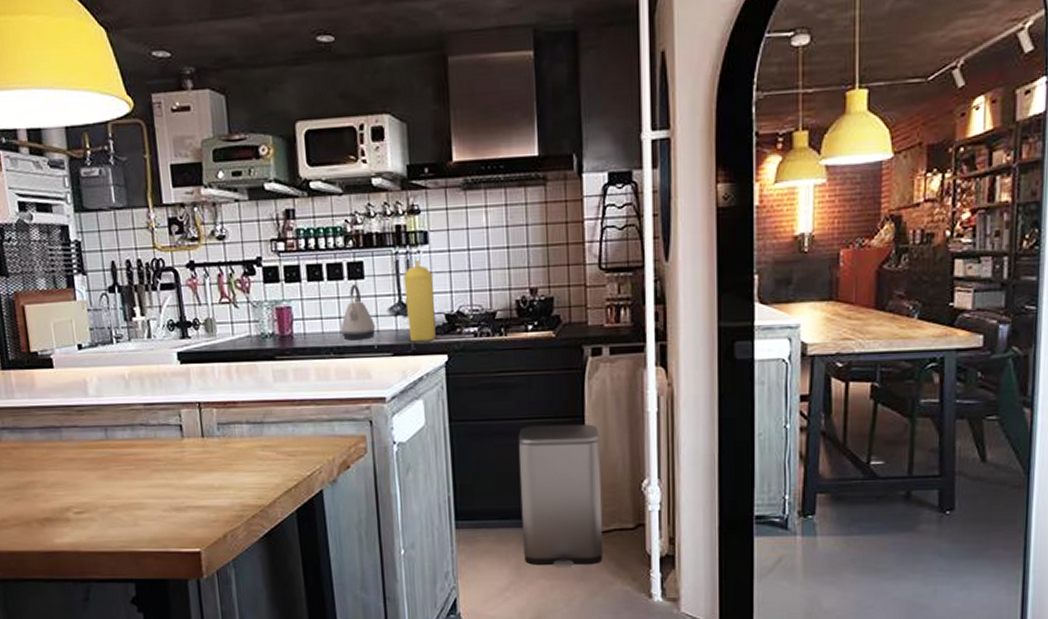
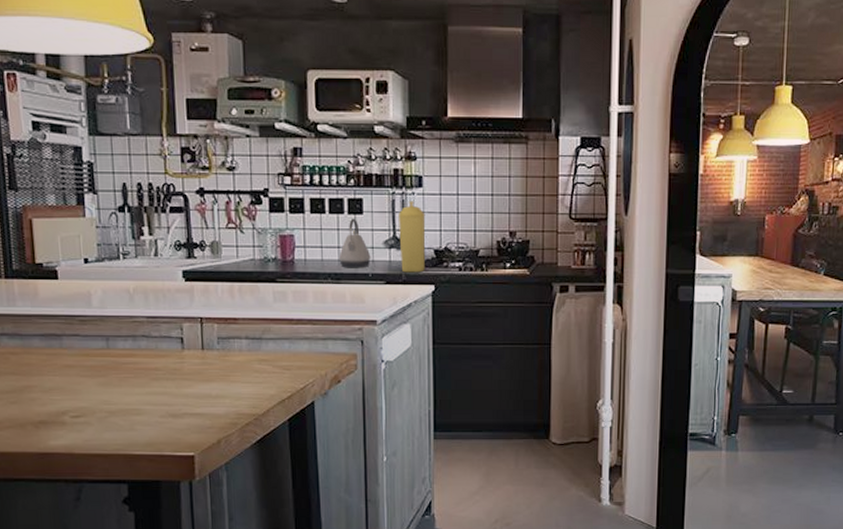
pedal bin: present [517,423,603,567] -> none [492,349,564,475]

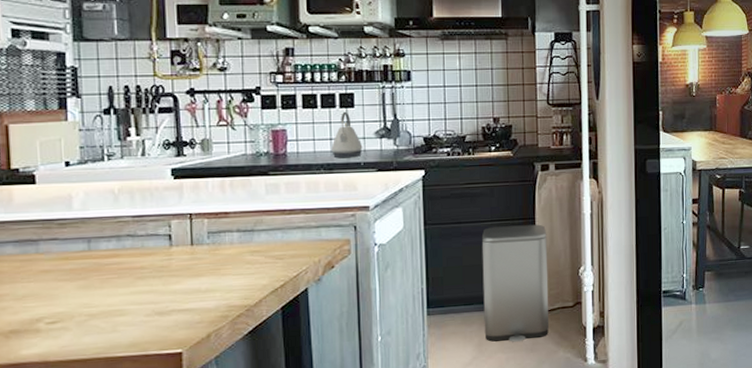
canister: present [399,201,426,274] -> none [389,94,415,161]
pedal bin: none [492,349,564,475] -> present [481,224,549,342]

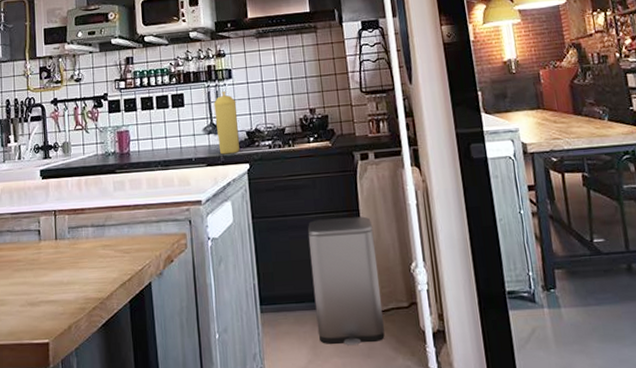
kettle: present [331,111,363,159] -> none [166,110,194,155]
canister: none [389,94,415,161] -> present [214,91,240,156]

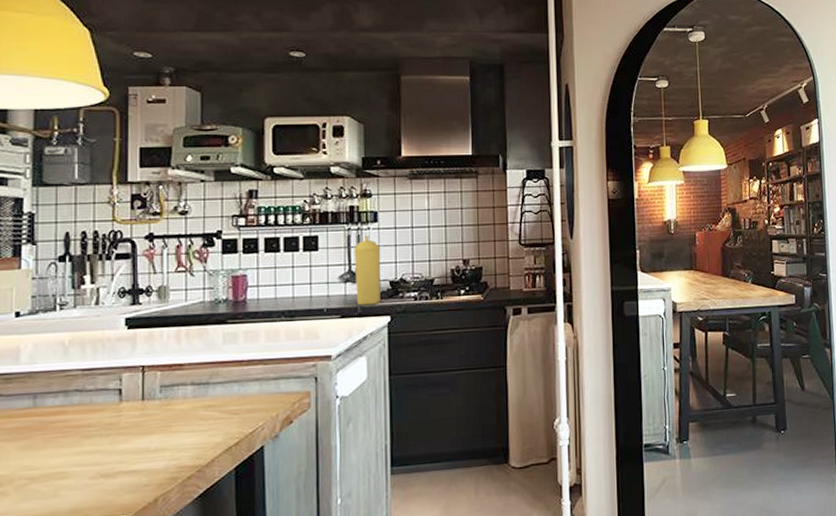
pedal bin: present [307,216,385,346] -> none [450,373,522,504]

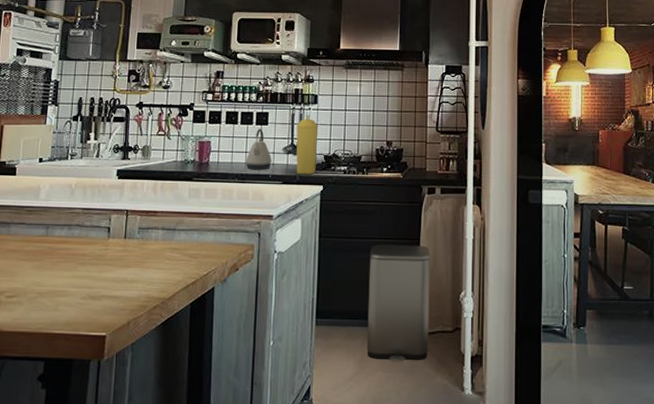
kettle: none [293,255,326,305] -> present [246,128,272,170]
pedal bin: none [450,373,522,504] -> present [367,244,431,362]

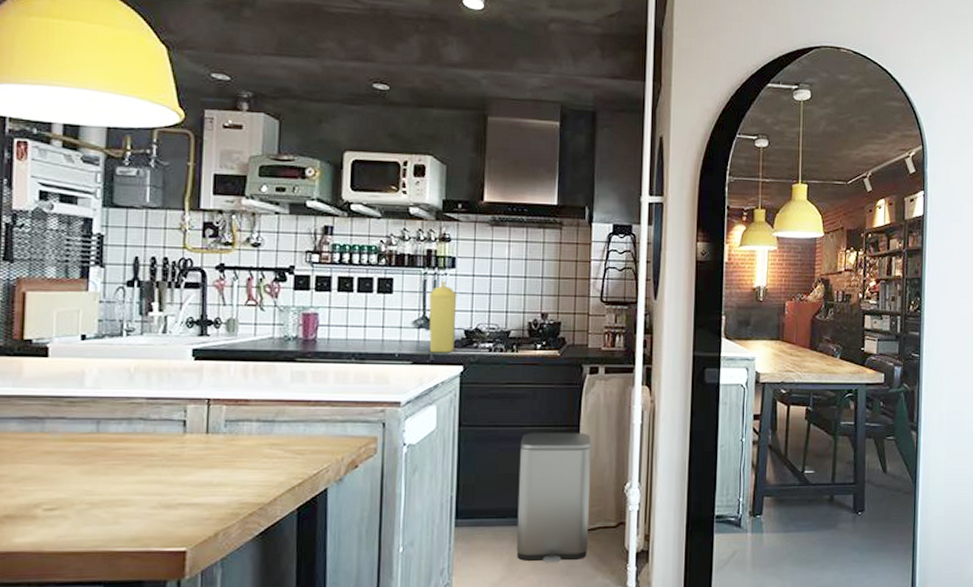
kettle: present [246,128,272,170] -> none [365,297,399,348]

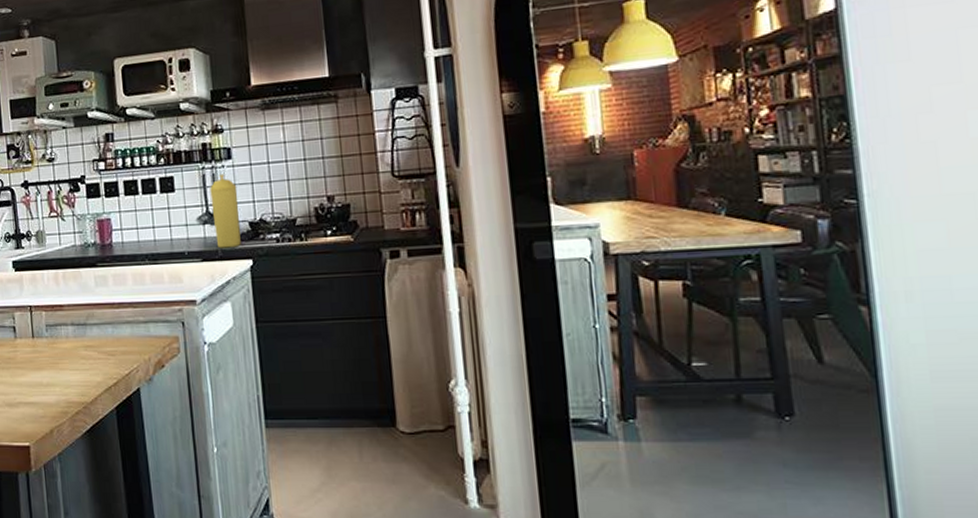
pedal bin: present [516,431,592,563] -> none [322,324,414,469]

